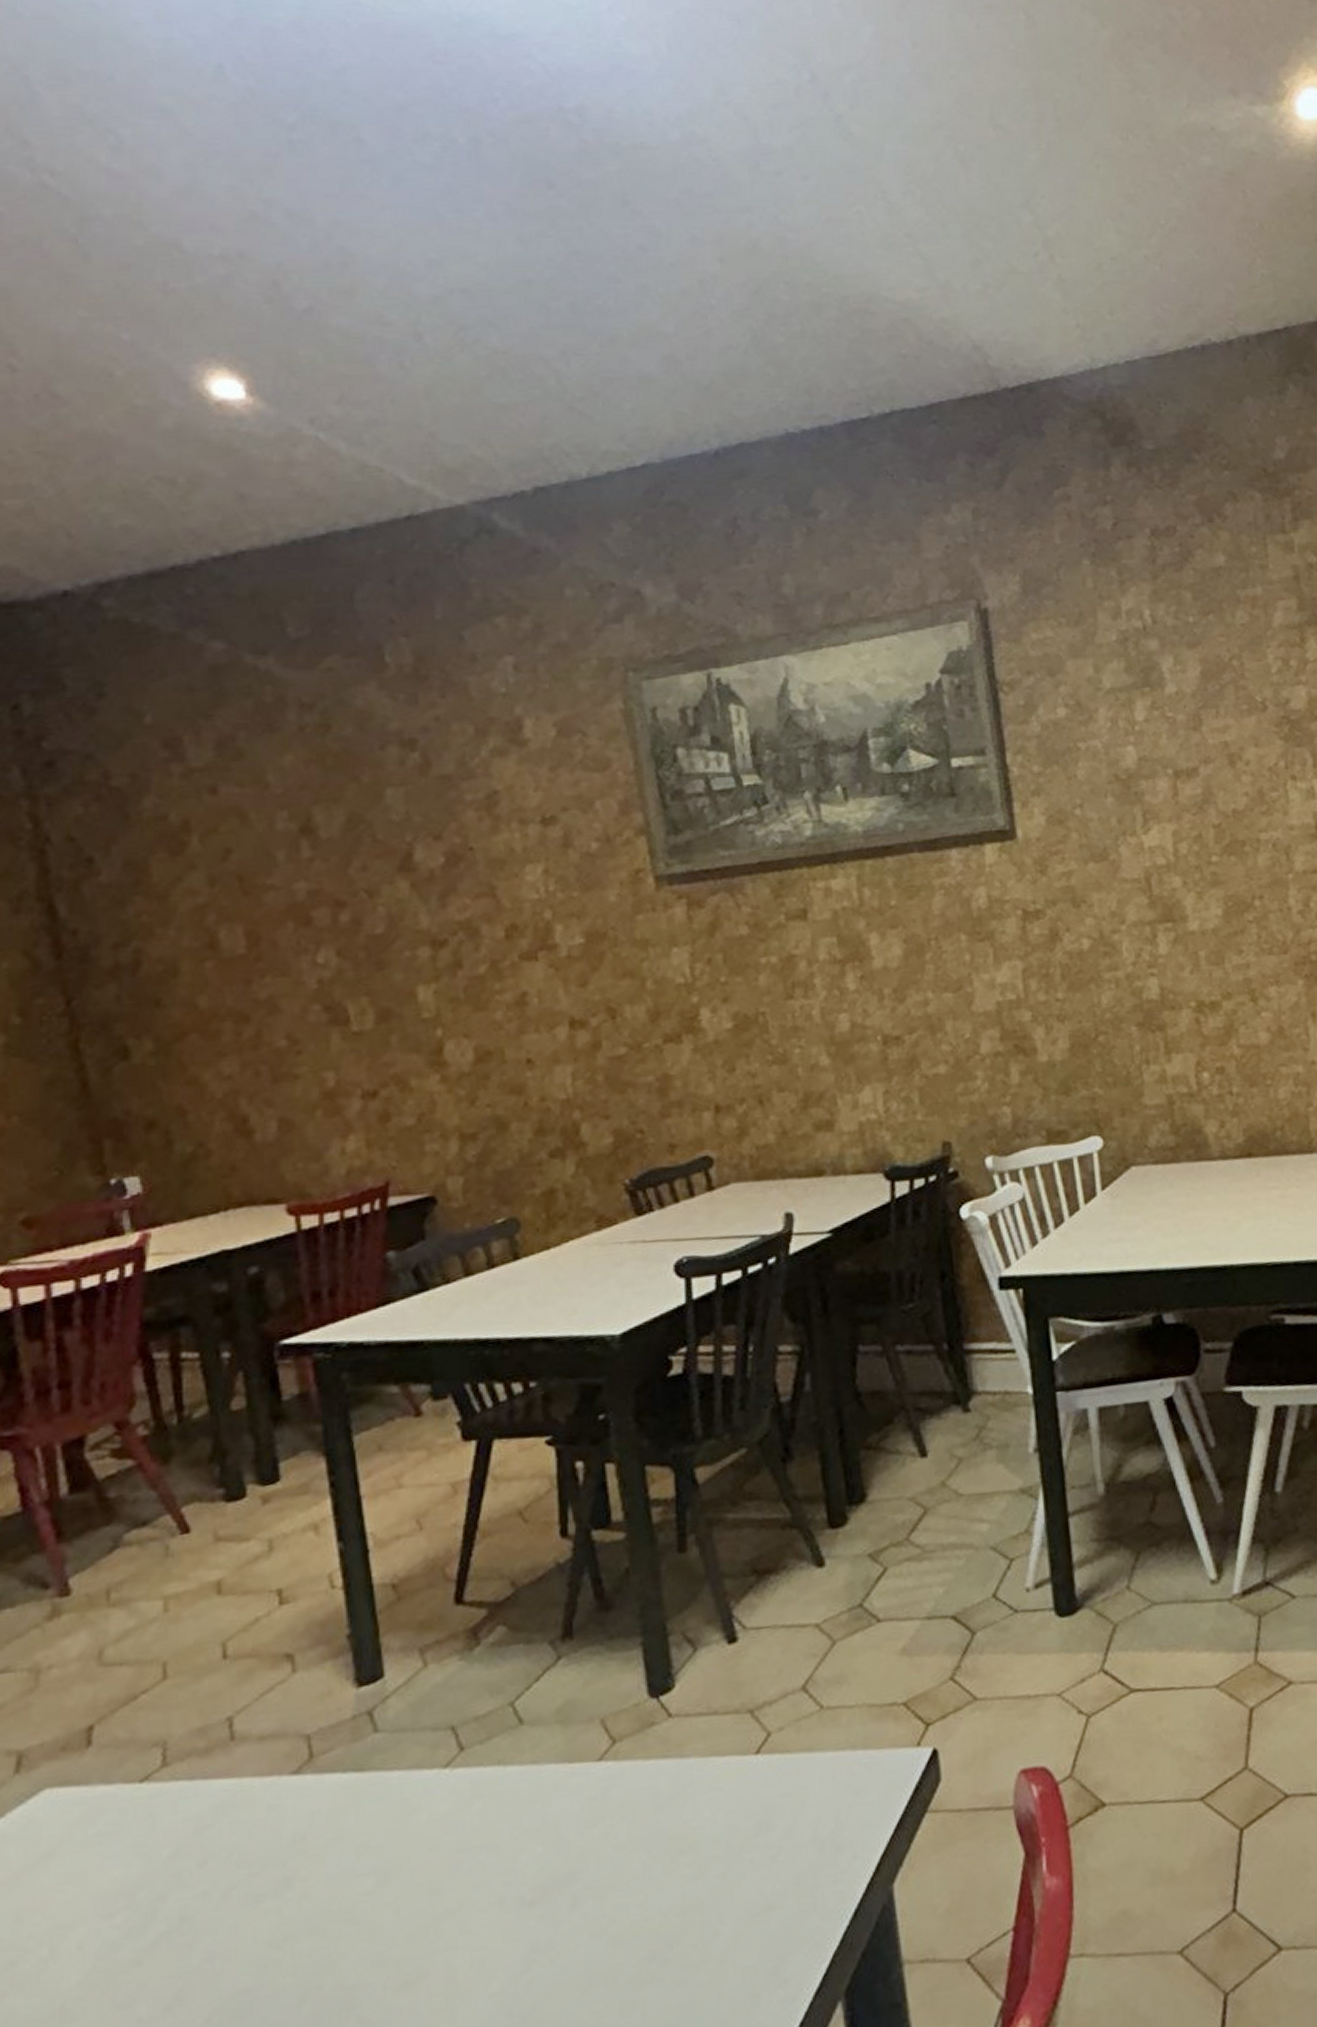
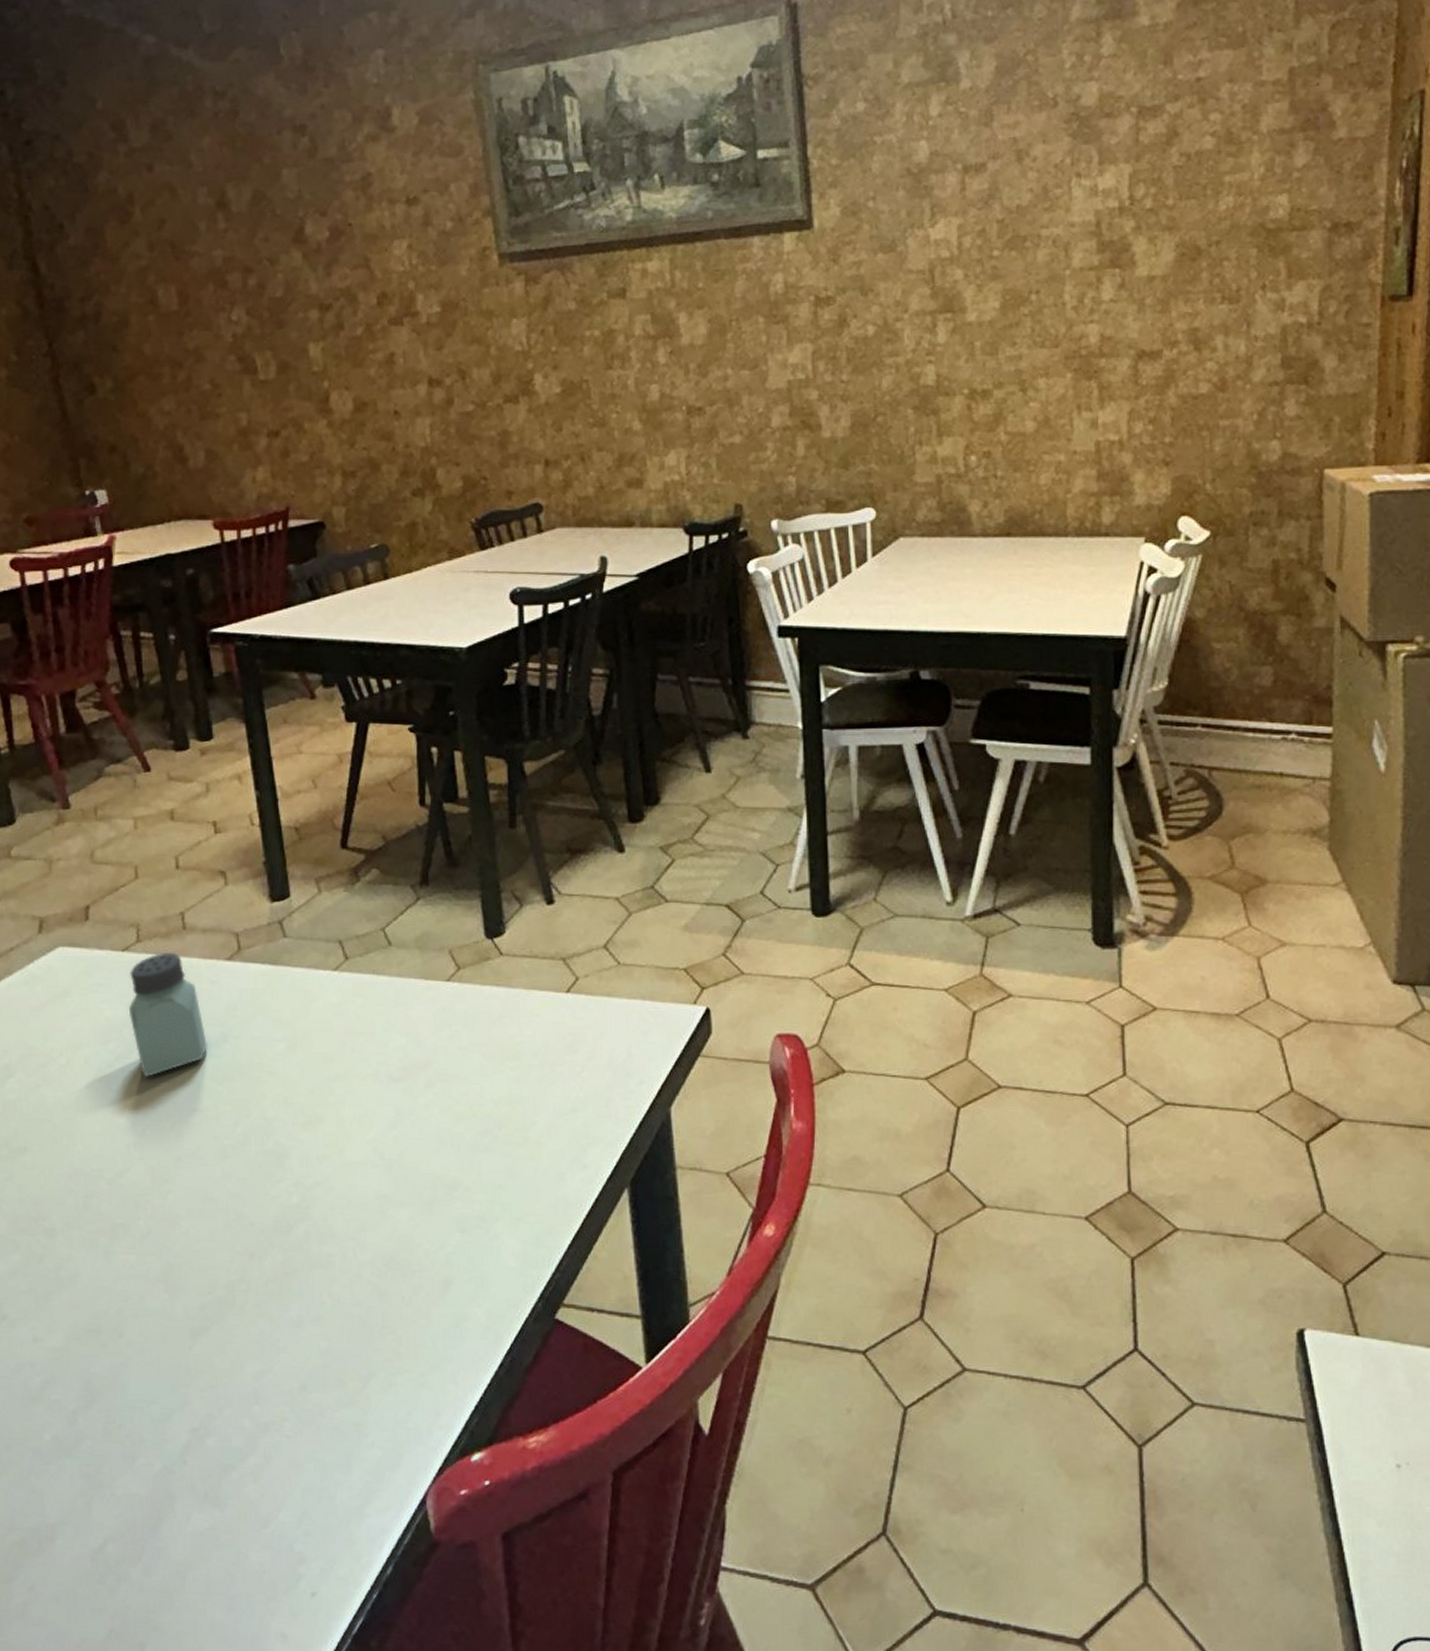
saltshaker: none [146,1774,262,1956] -> present [128,953,207,1077]

